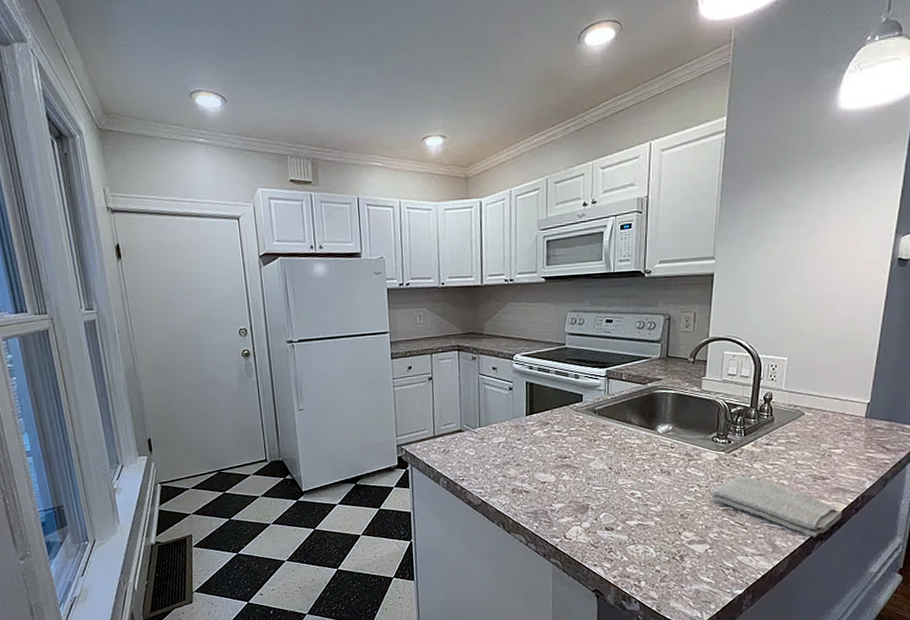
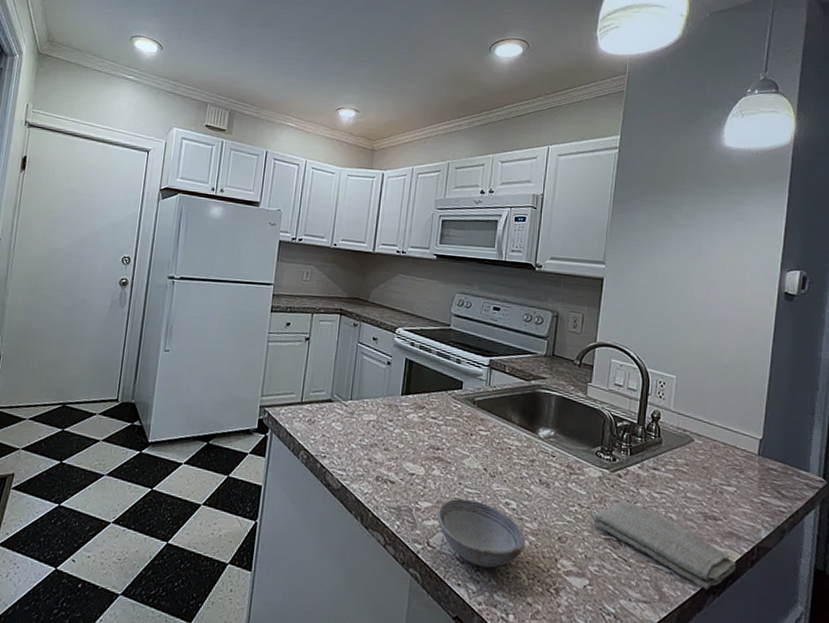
bowl: none [571,495,651,548] -> present [437,498,525,568]

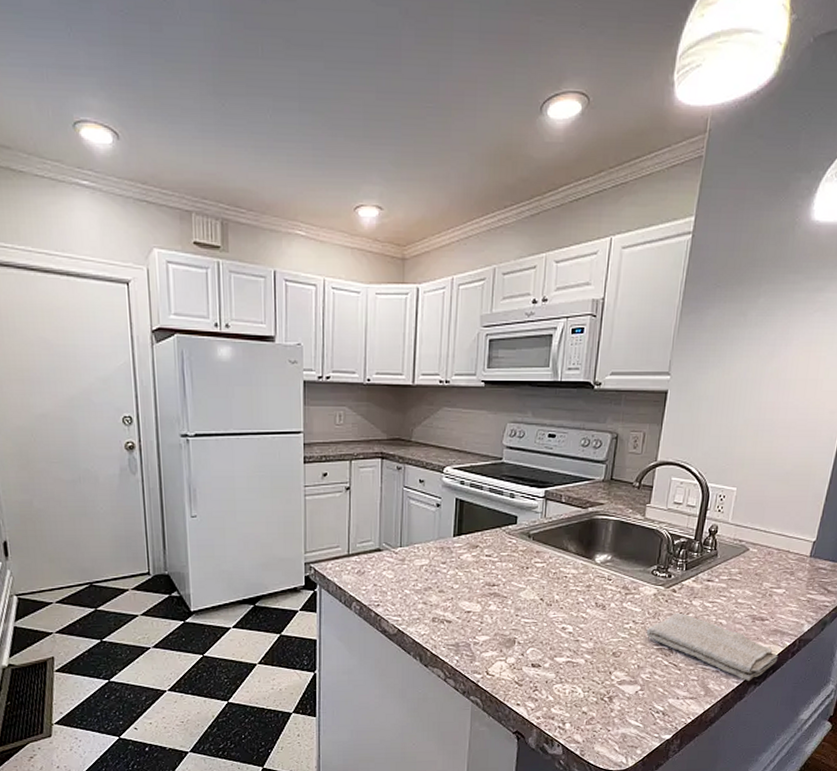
bowl: present [437,498,525,568] -> none [495,628,581,687]

